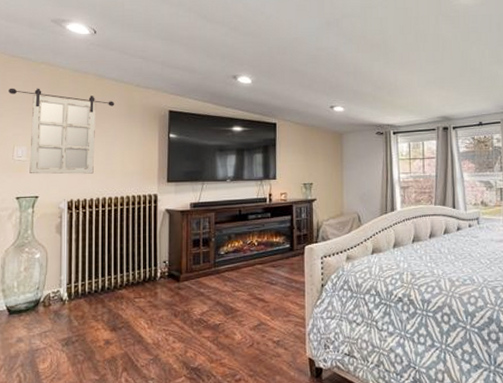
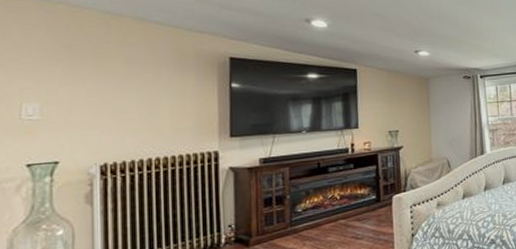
home mirror: present [8,88,115,174] -> none [11,32,160,136]

